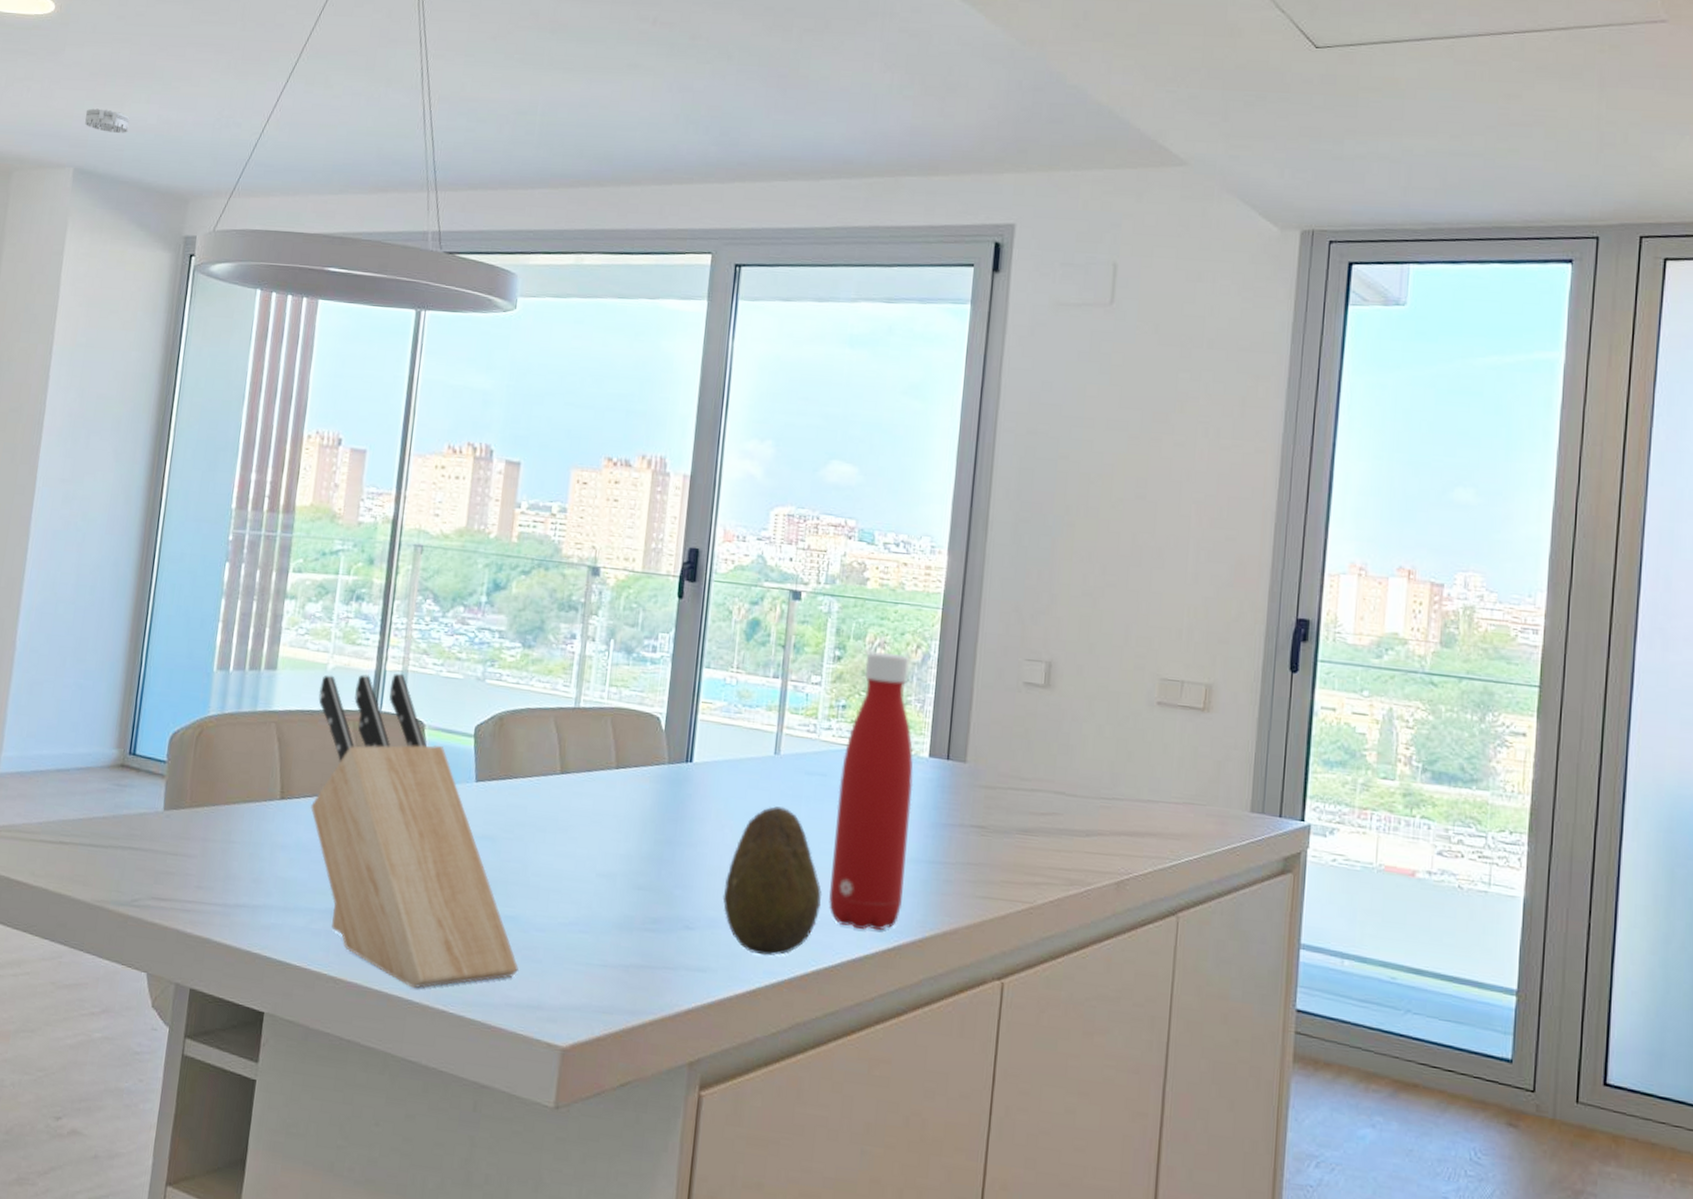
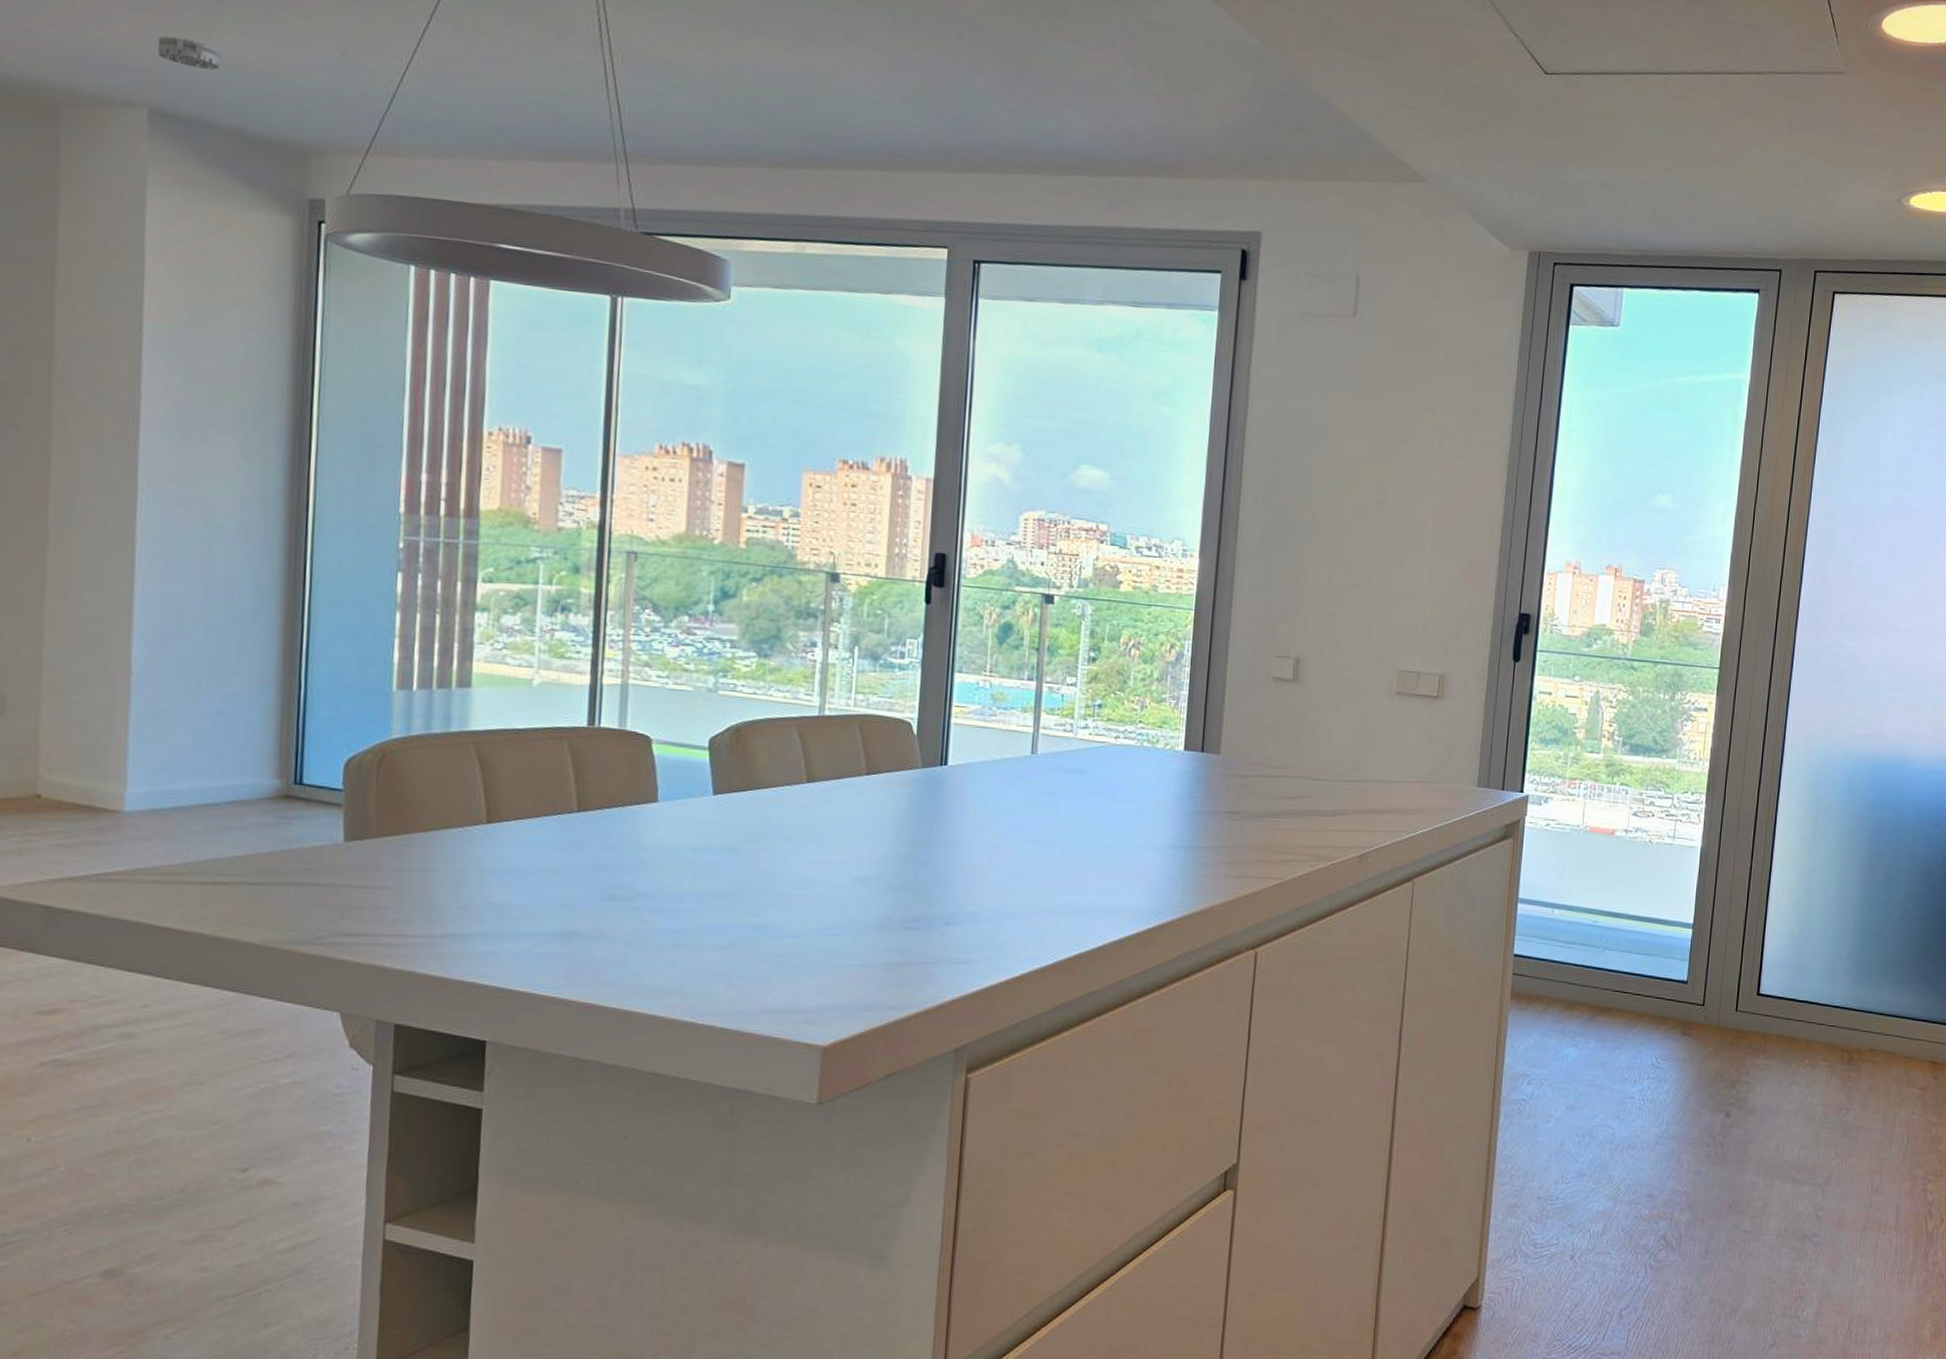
knife block: present [310,673,520,989] -> none [523,687,773,1003]
fruit: present [722,806,823,957] -> none [983,803,1083,945]
bottle: present [828,652,914,931] -> none [1089,653,1170,913]

